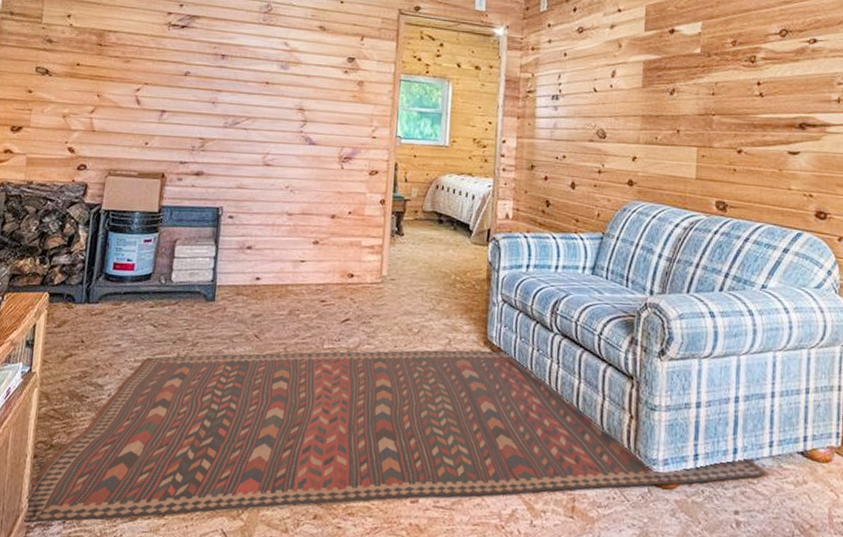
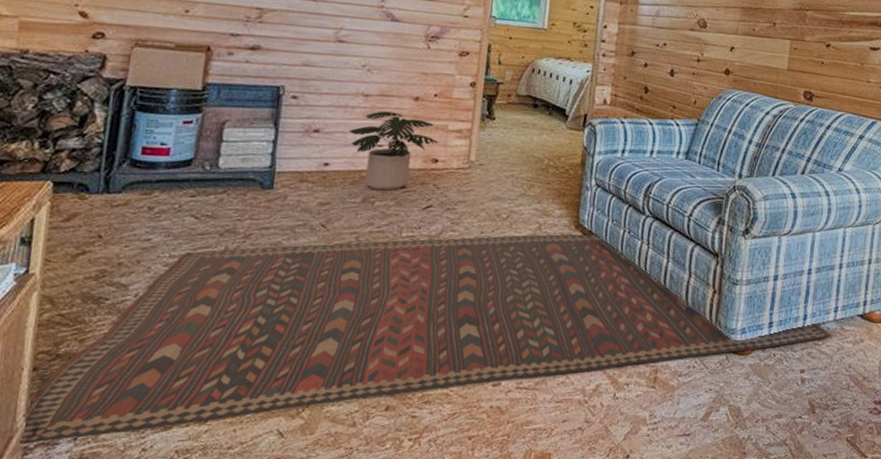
potted plant: none [275,228,354,305] -> present [348,111,439,191]

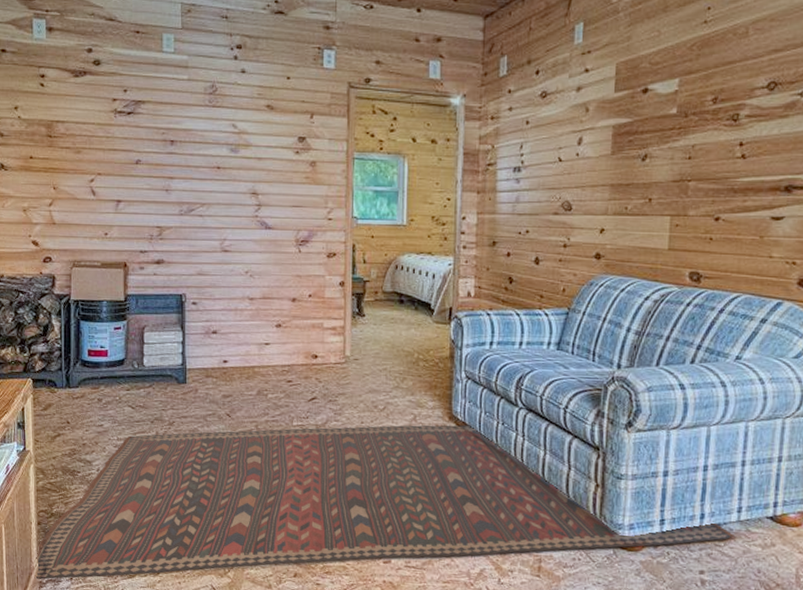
potted plant: present [348,111,439,191] -> none [240,312,317,385]

